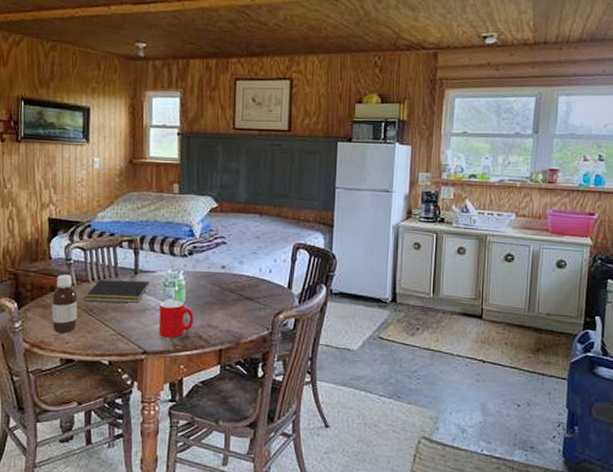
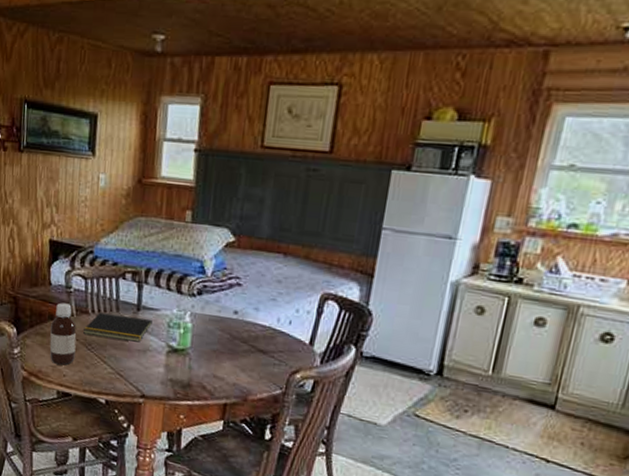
cup: present [158,299,194,338] -> none [159,342,199,385]

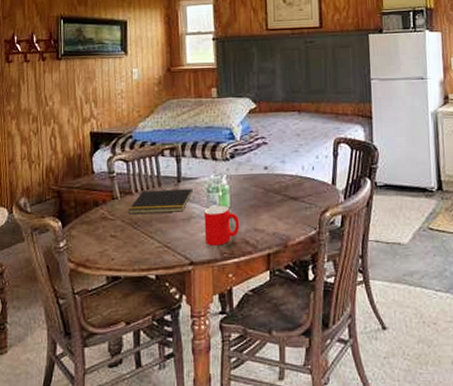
bottle: present [49,302,77,366] -> none [96,188,122,249]
cup: none [159,342,199,385] -> present [204,205,240,246]

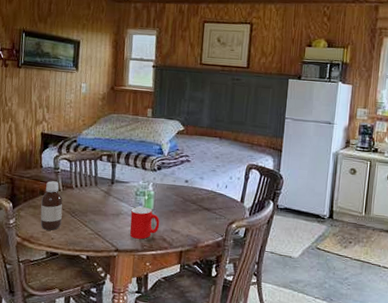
bottle: none [96,188,122,249] -> present [40,181,63,230]
notepad: present [127,189,193,214] -> none [68,187,123,208]

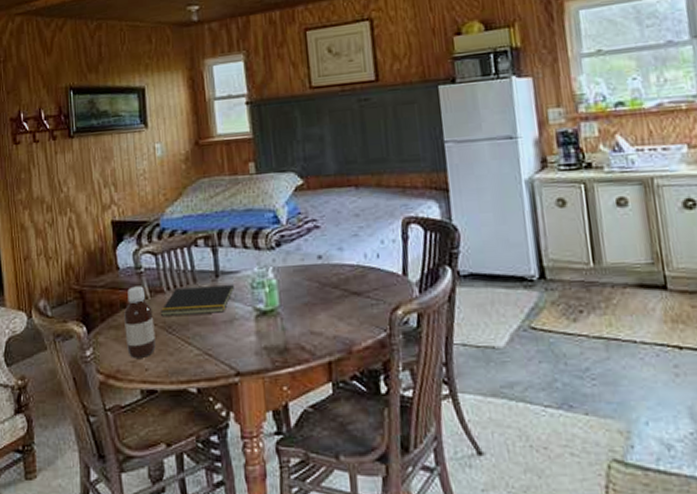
notepad: none [68,187,123,208] -> present [160,285,234,316]
cup: present [129,206,160,239] -> none [249,304,293,353]

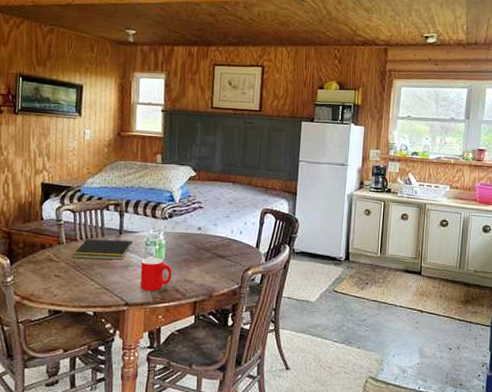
bottle: present [124,286,156,358] -> none [41,234,67,287]
cup: none [249,304,293,353] -> present [140,257,172,291]

